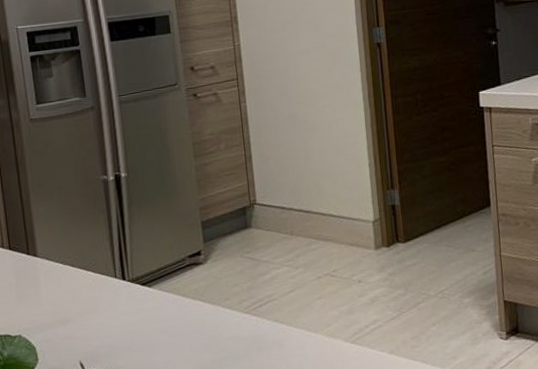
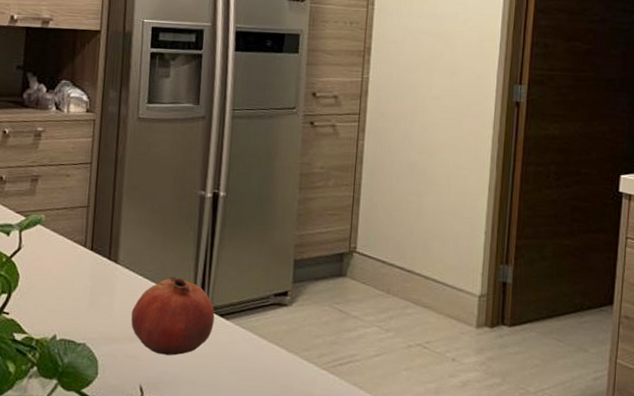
fruit: none [58,258,138,331] -> present [131,276,215,356]

